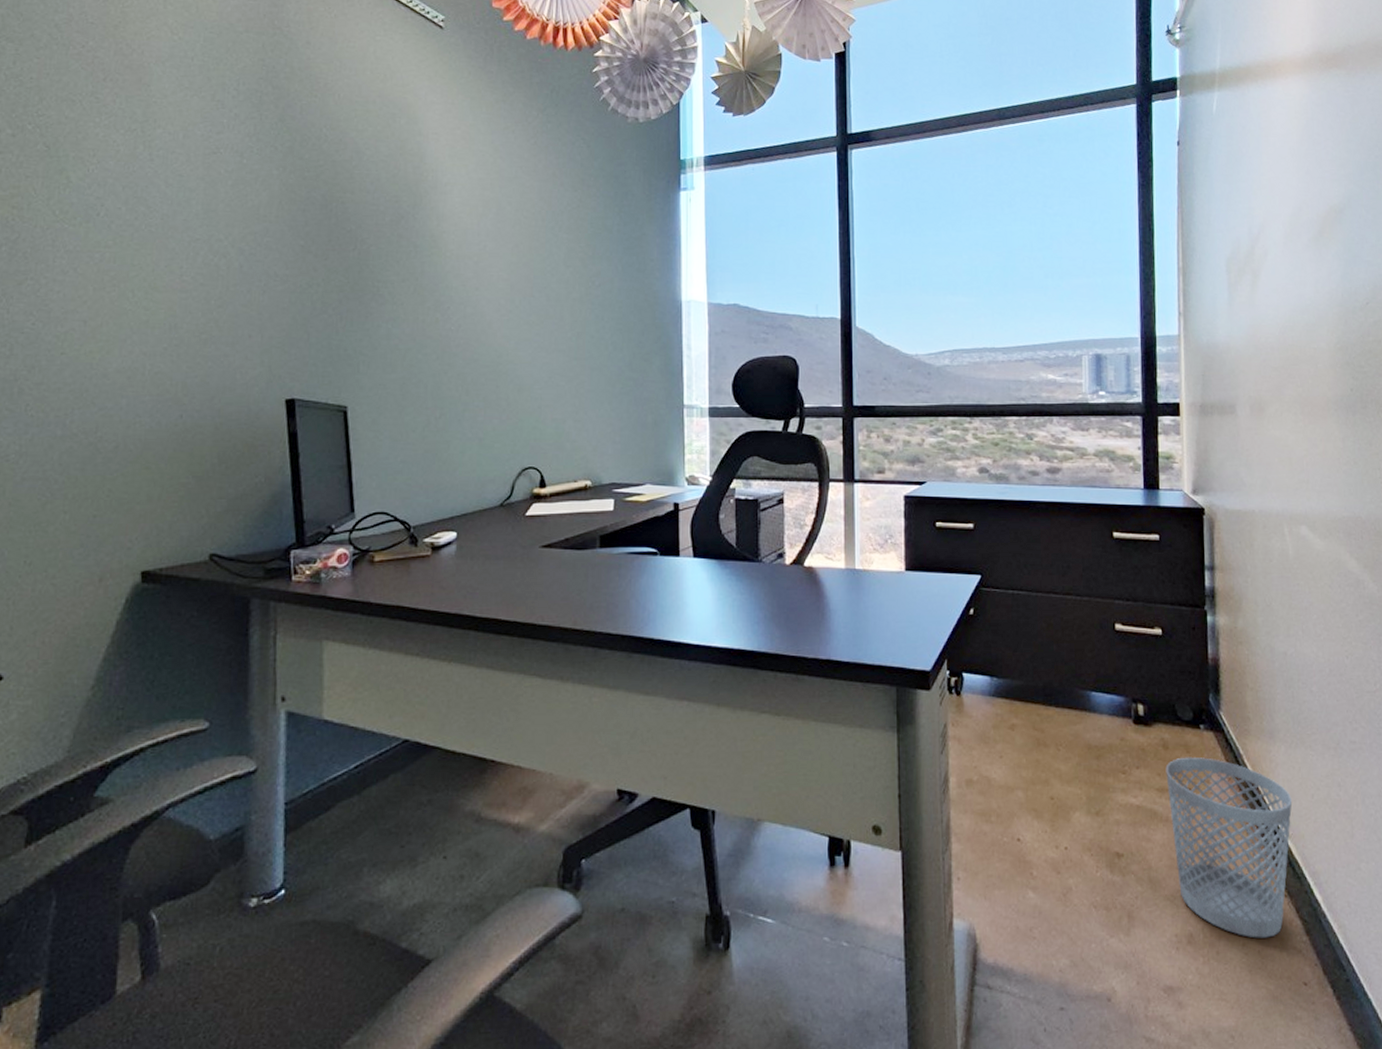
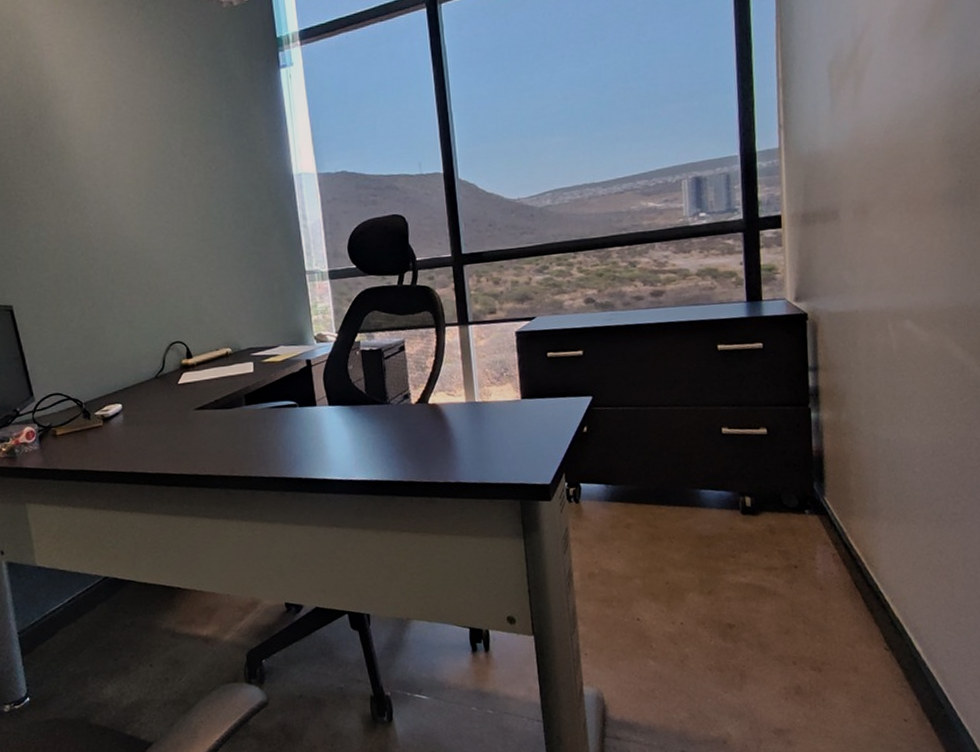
wastebasket: present [1165,757,1293,938] -> none [773,538,895,686]

